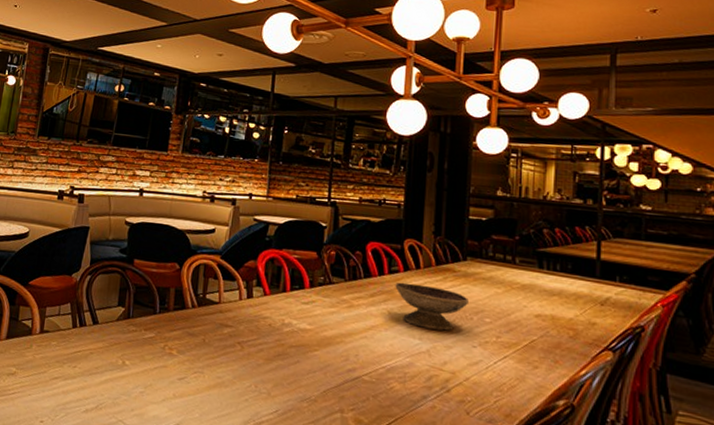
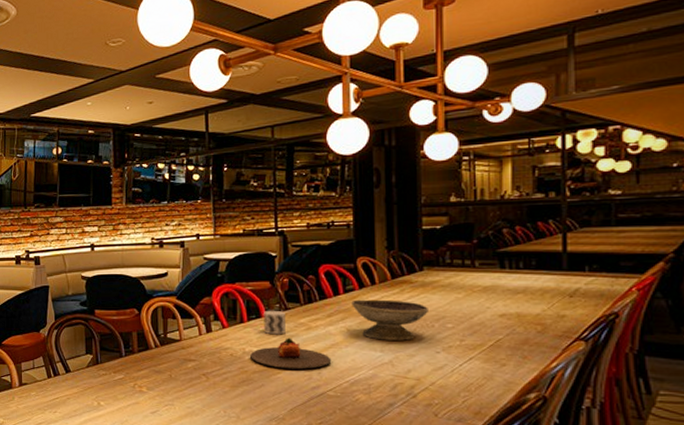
plate: none [289,313,370,350] -> present [250,338,332,370]
cup: none [305,282,329,310] -> present [262,310,286,335]

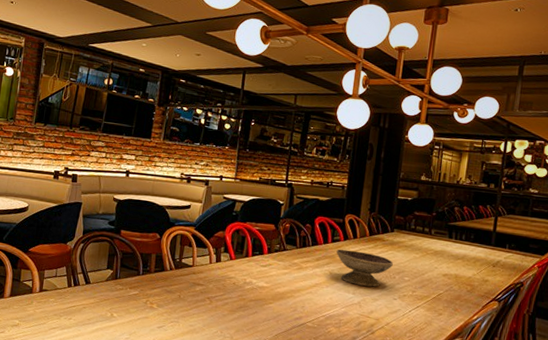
plate: present [250,338,332,370] -> none [249,274,314,303]
cup: present [262,310,286,335] -> none [264,249,283,271]

